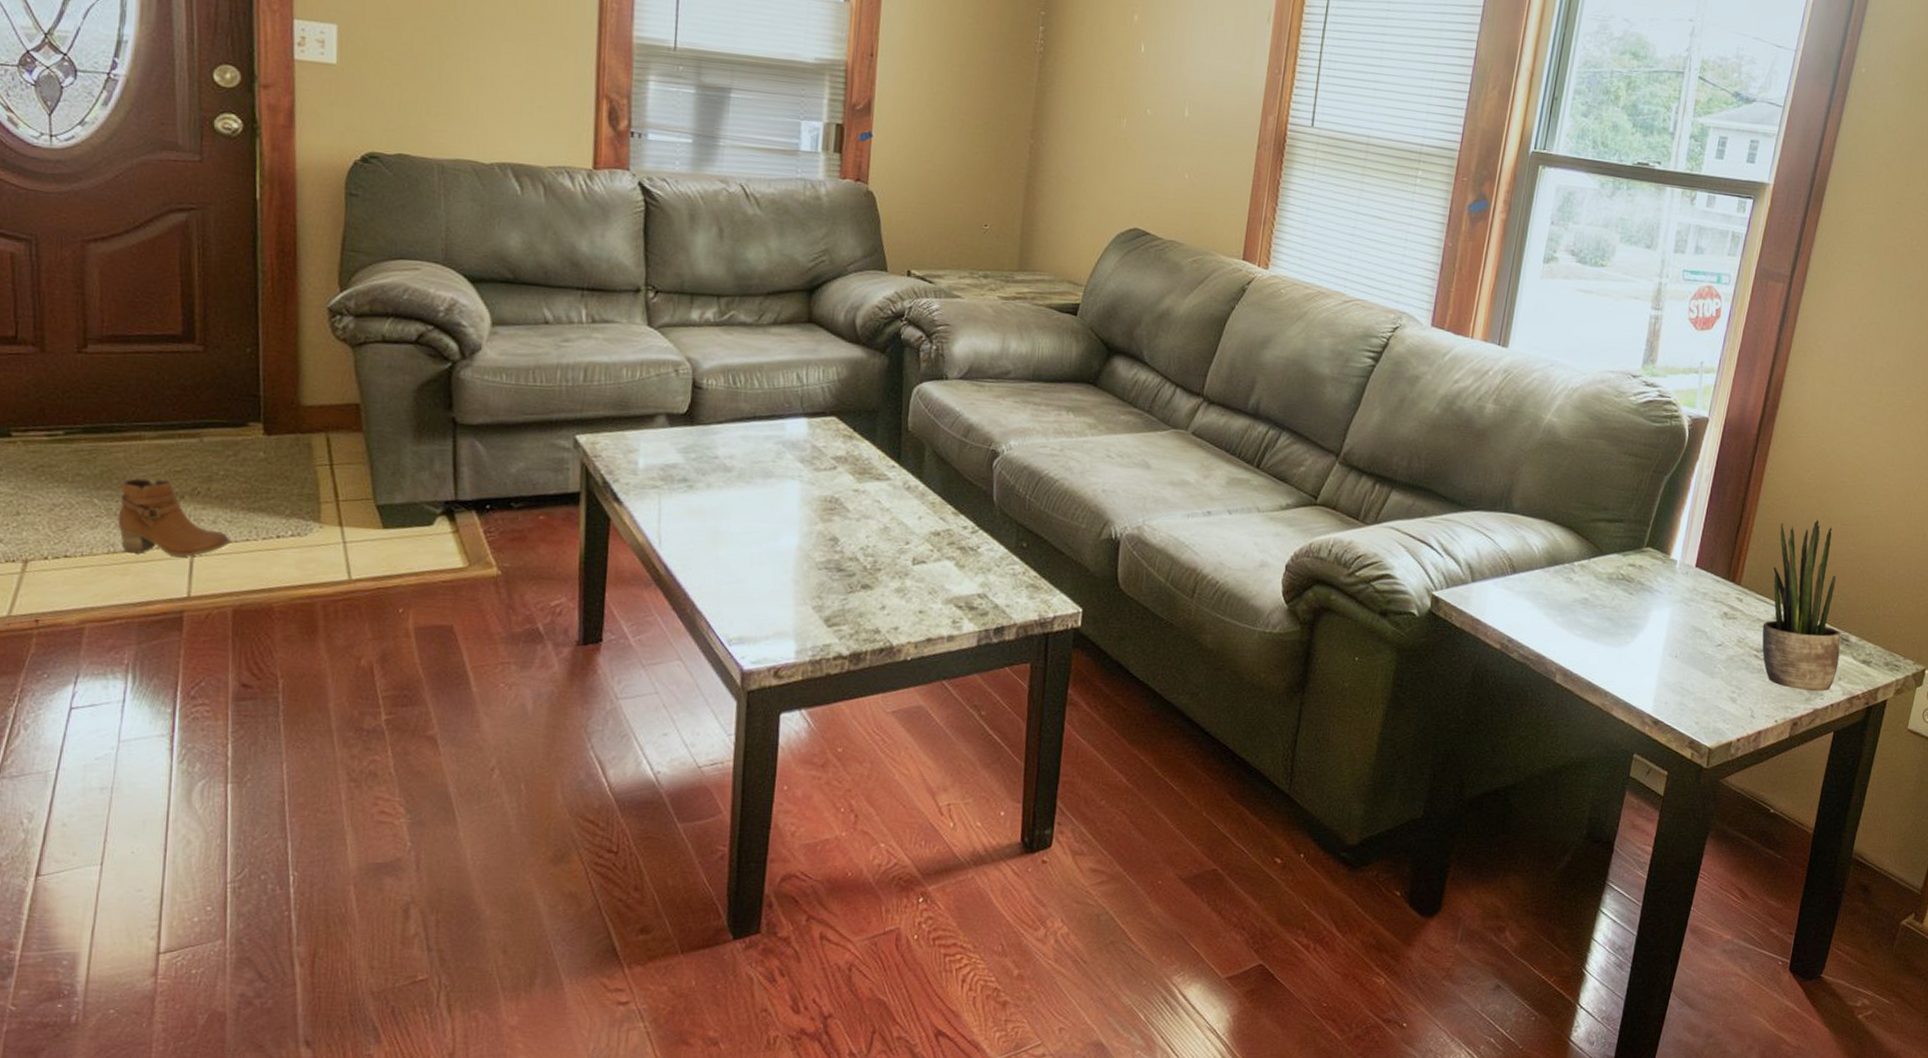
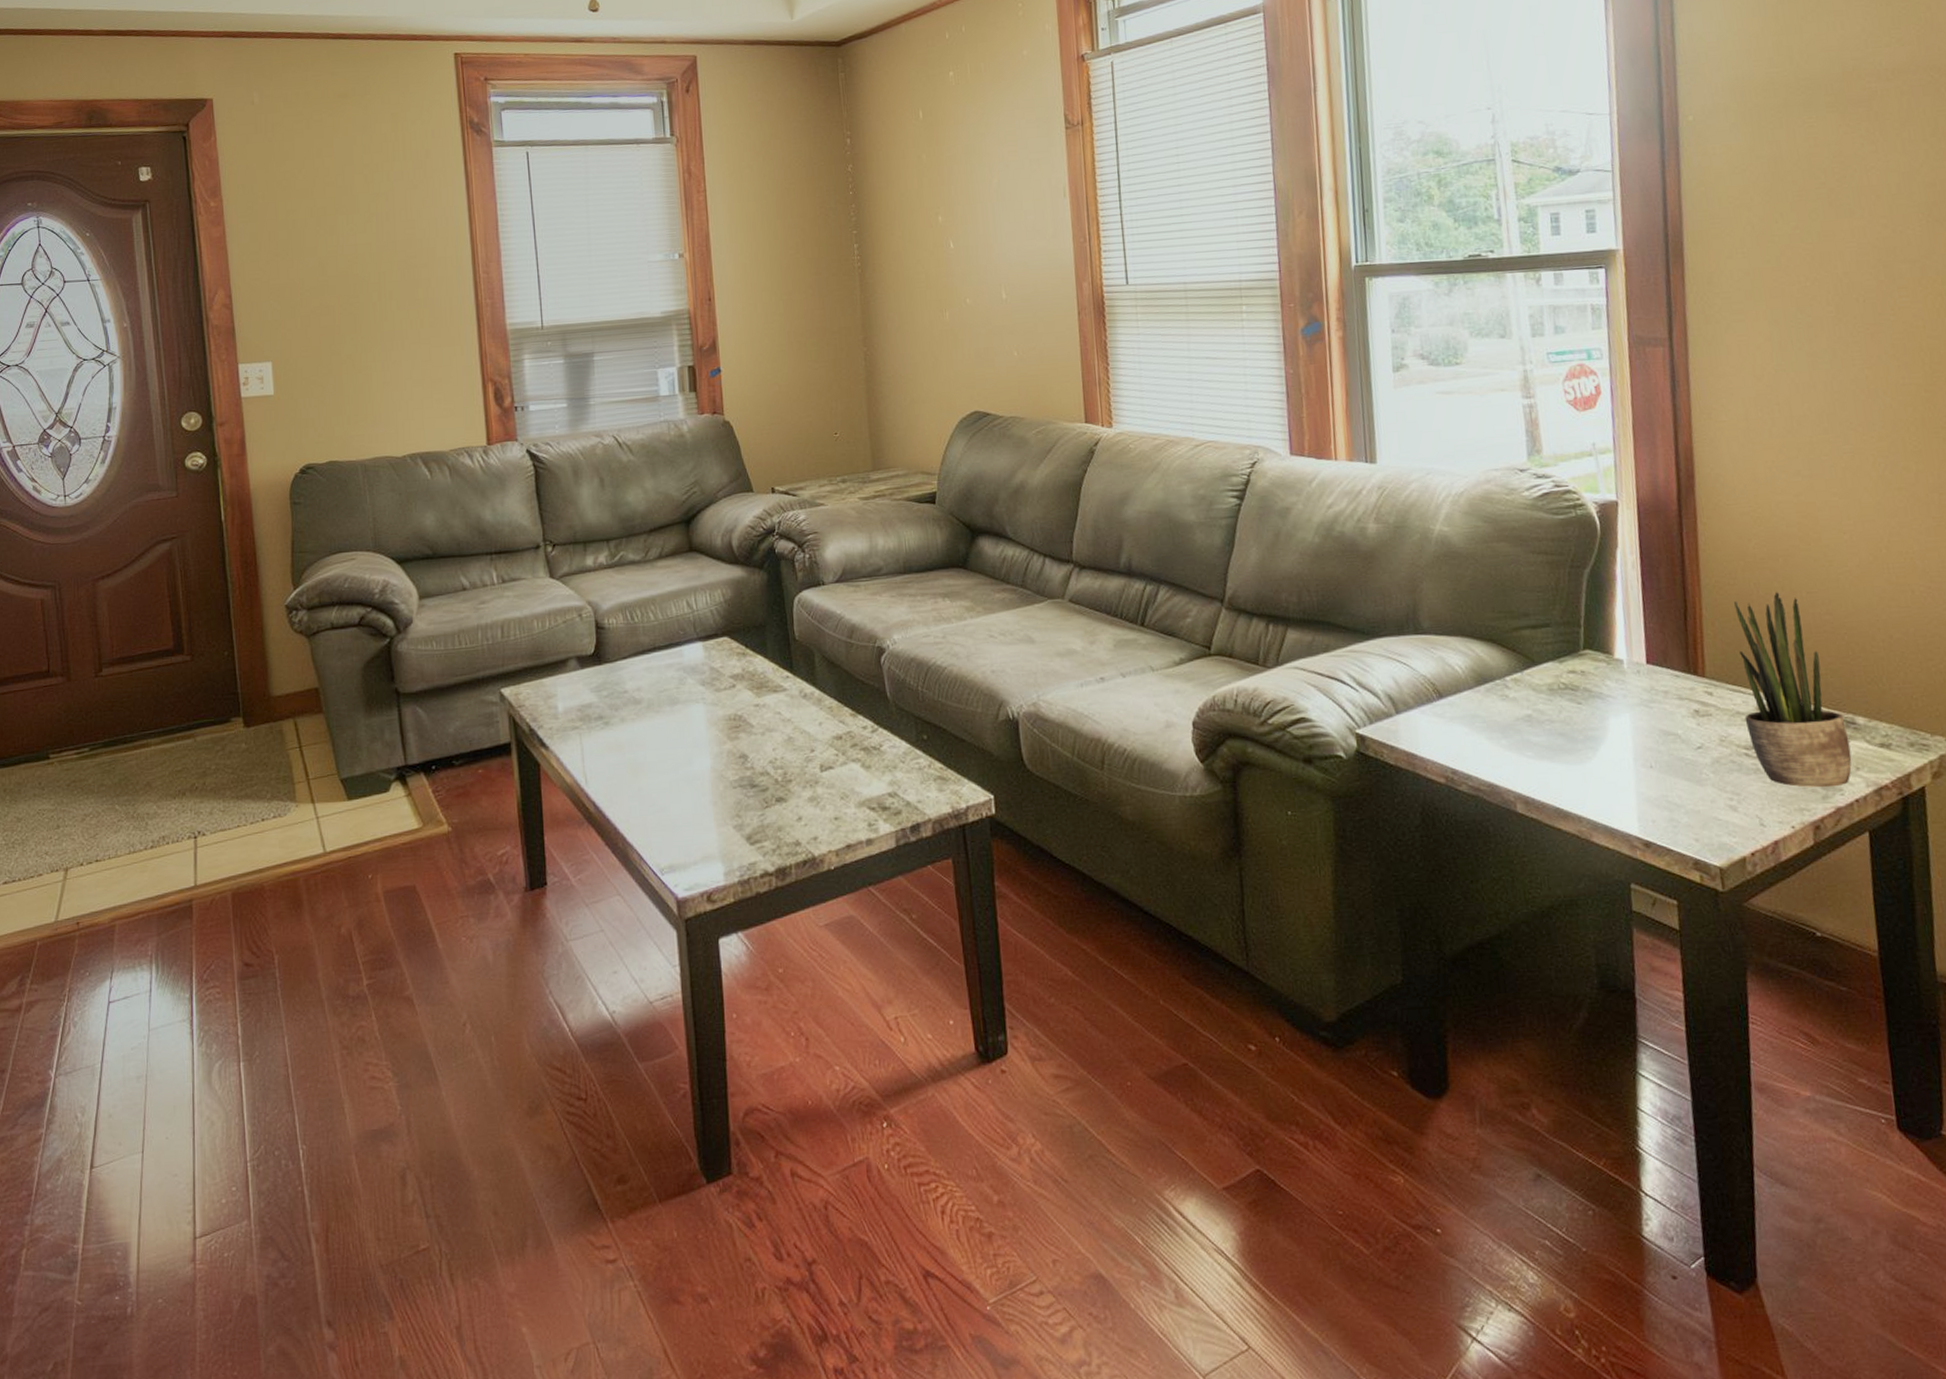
boot: present [117,478,232,558] -> none [135,780,226,851]

